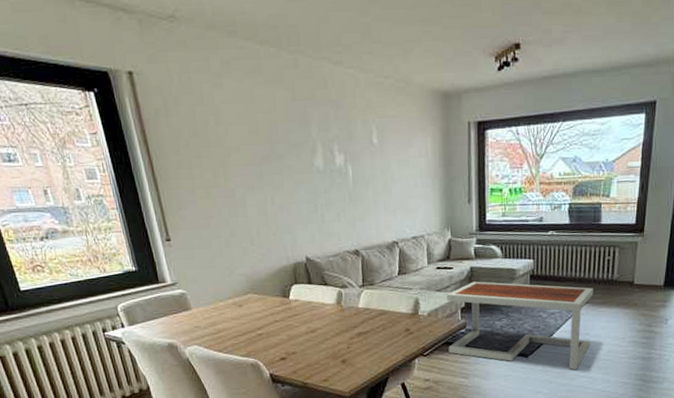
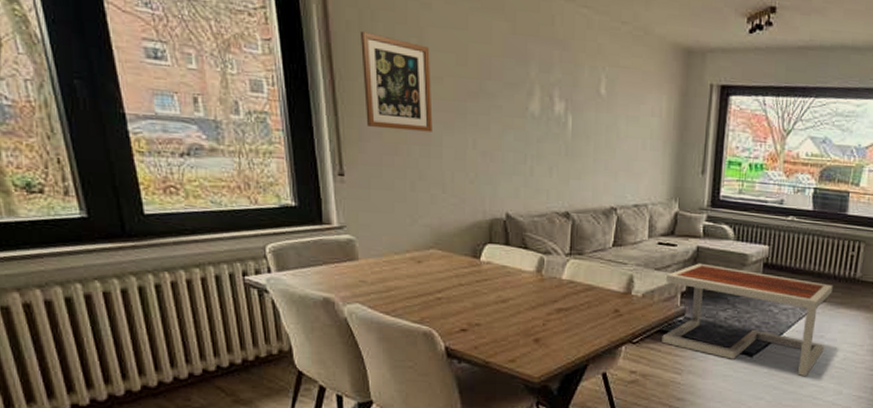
wall art: none [168,116,237,197] -> present [361,32,433,132]

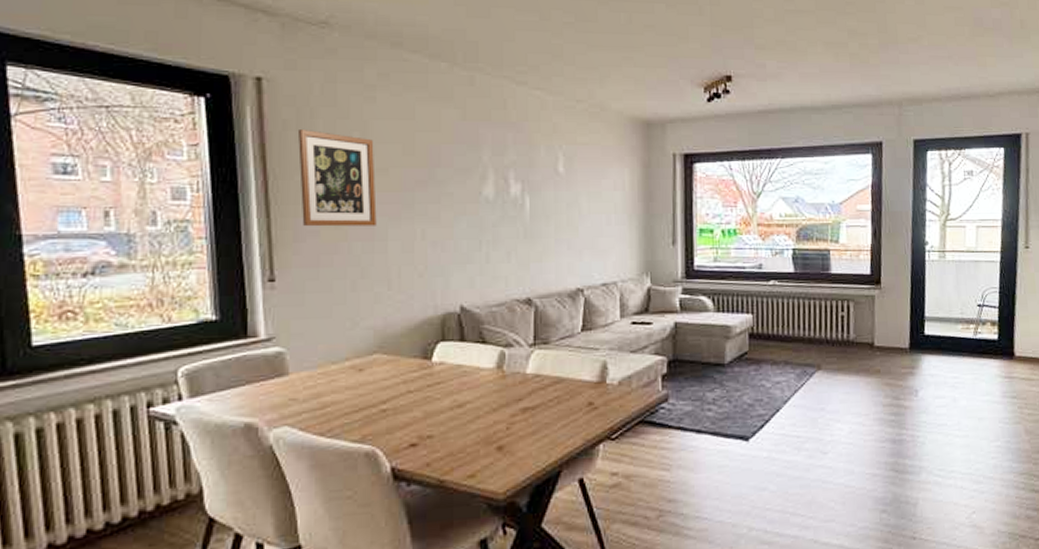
coffee table: present [662,263,833,377] -> none [644,340,827,458]

